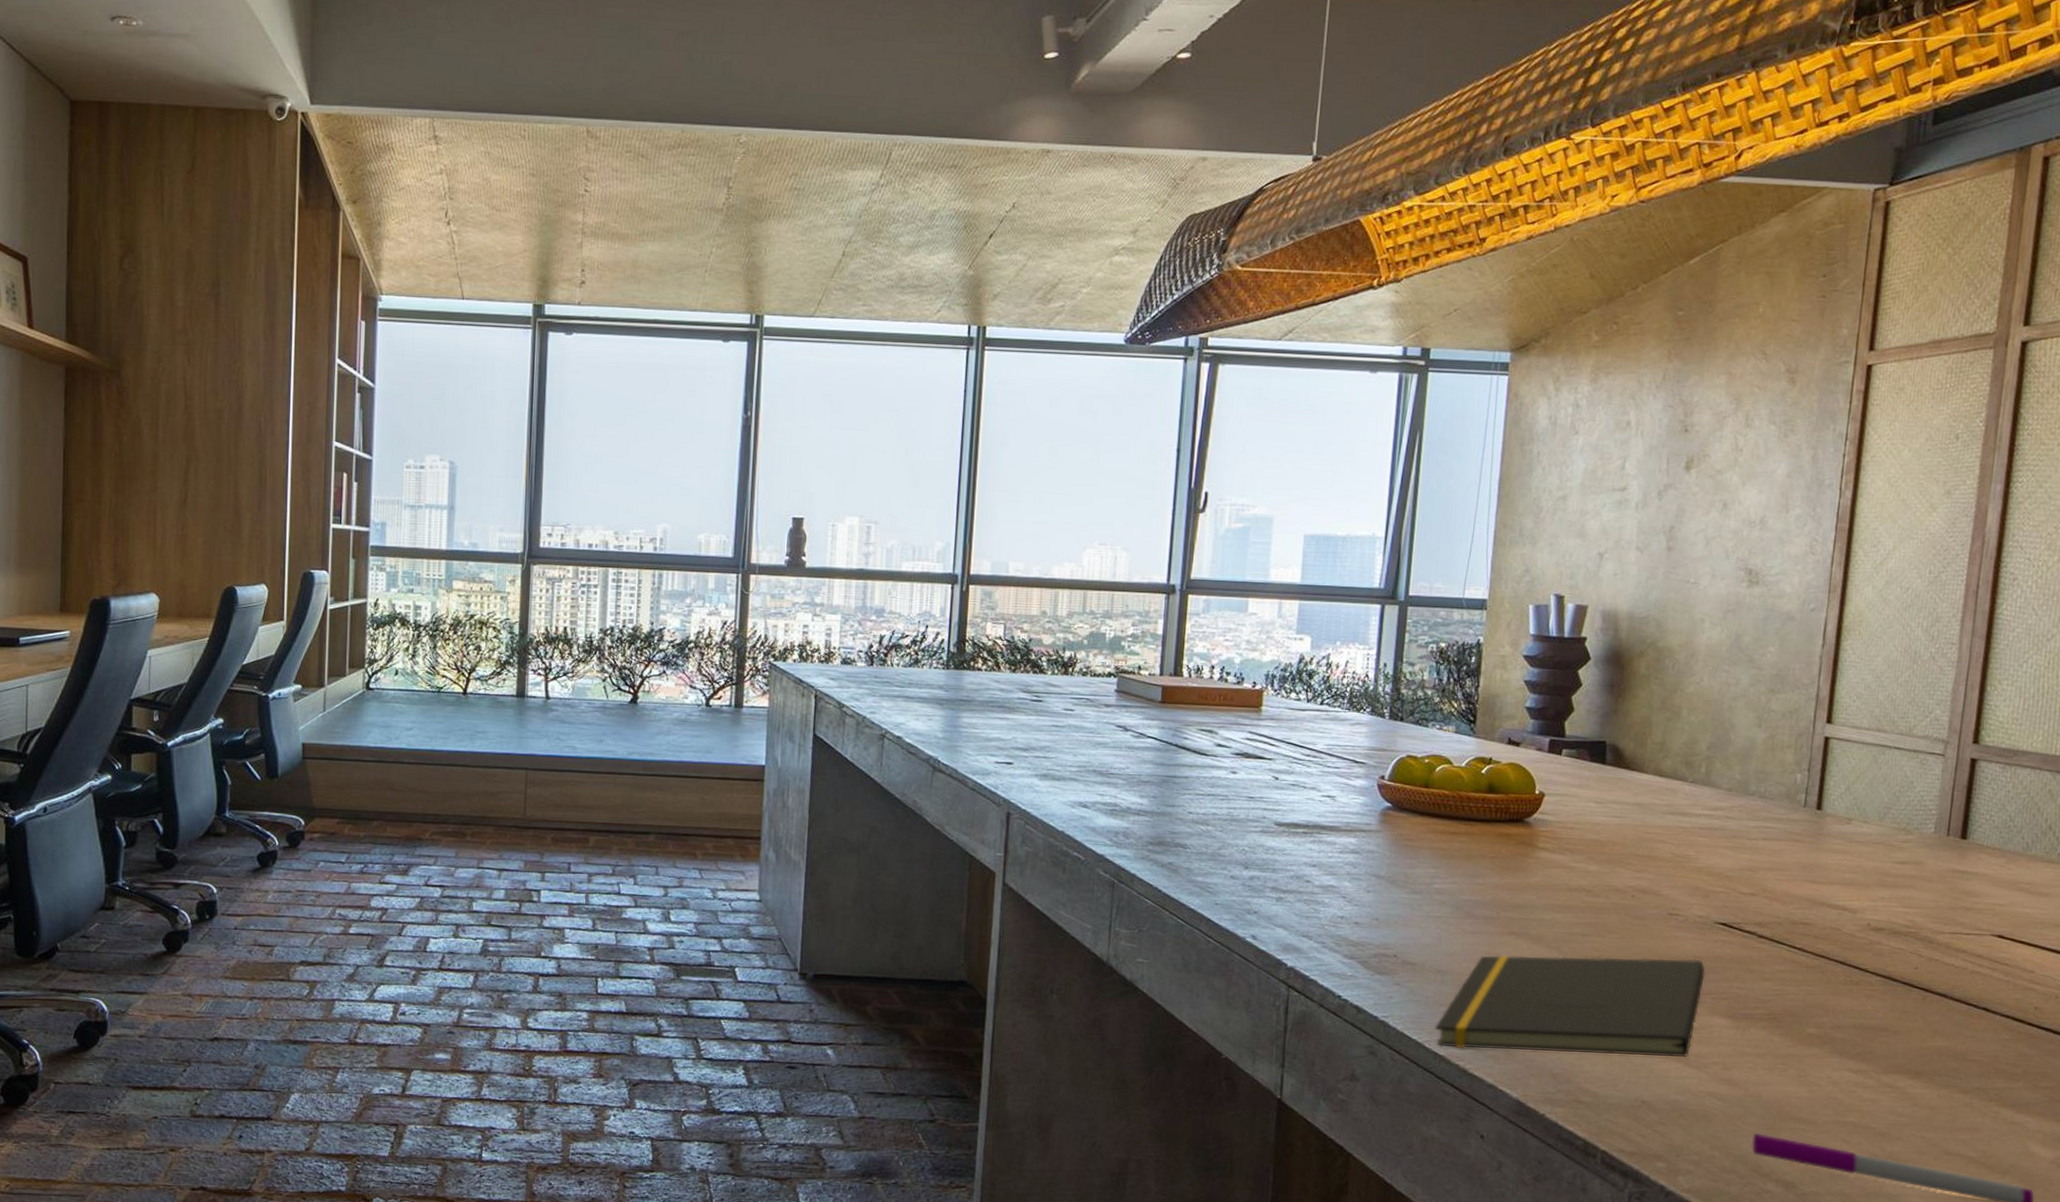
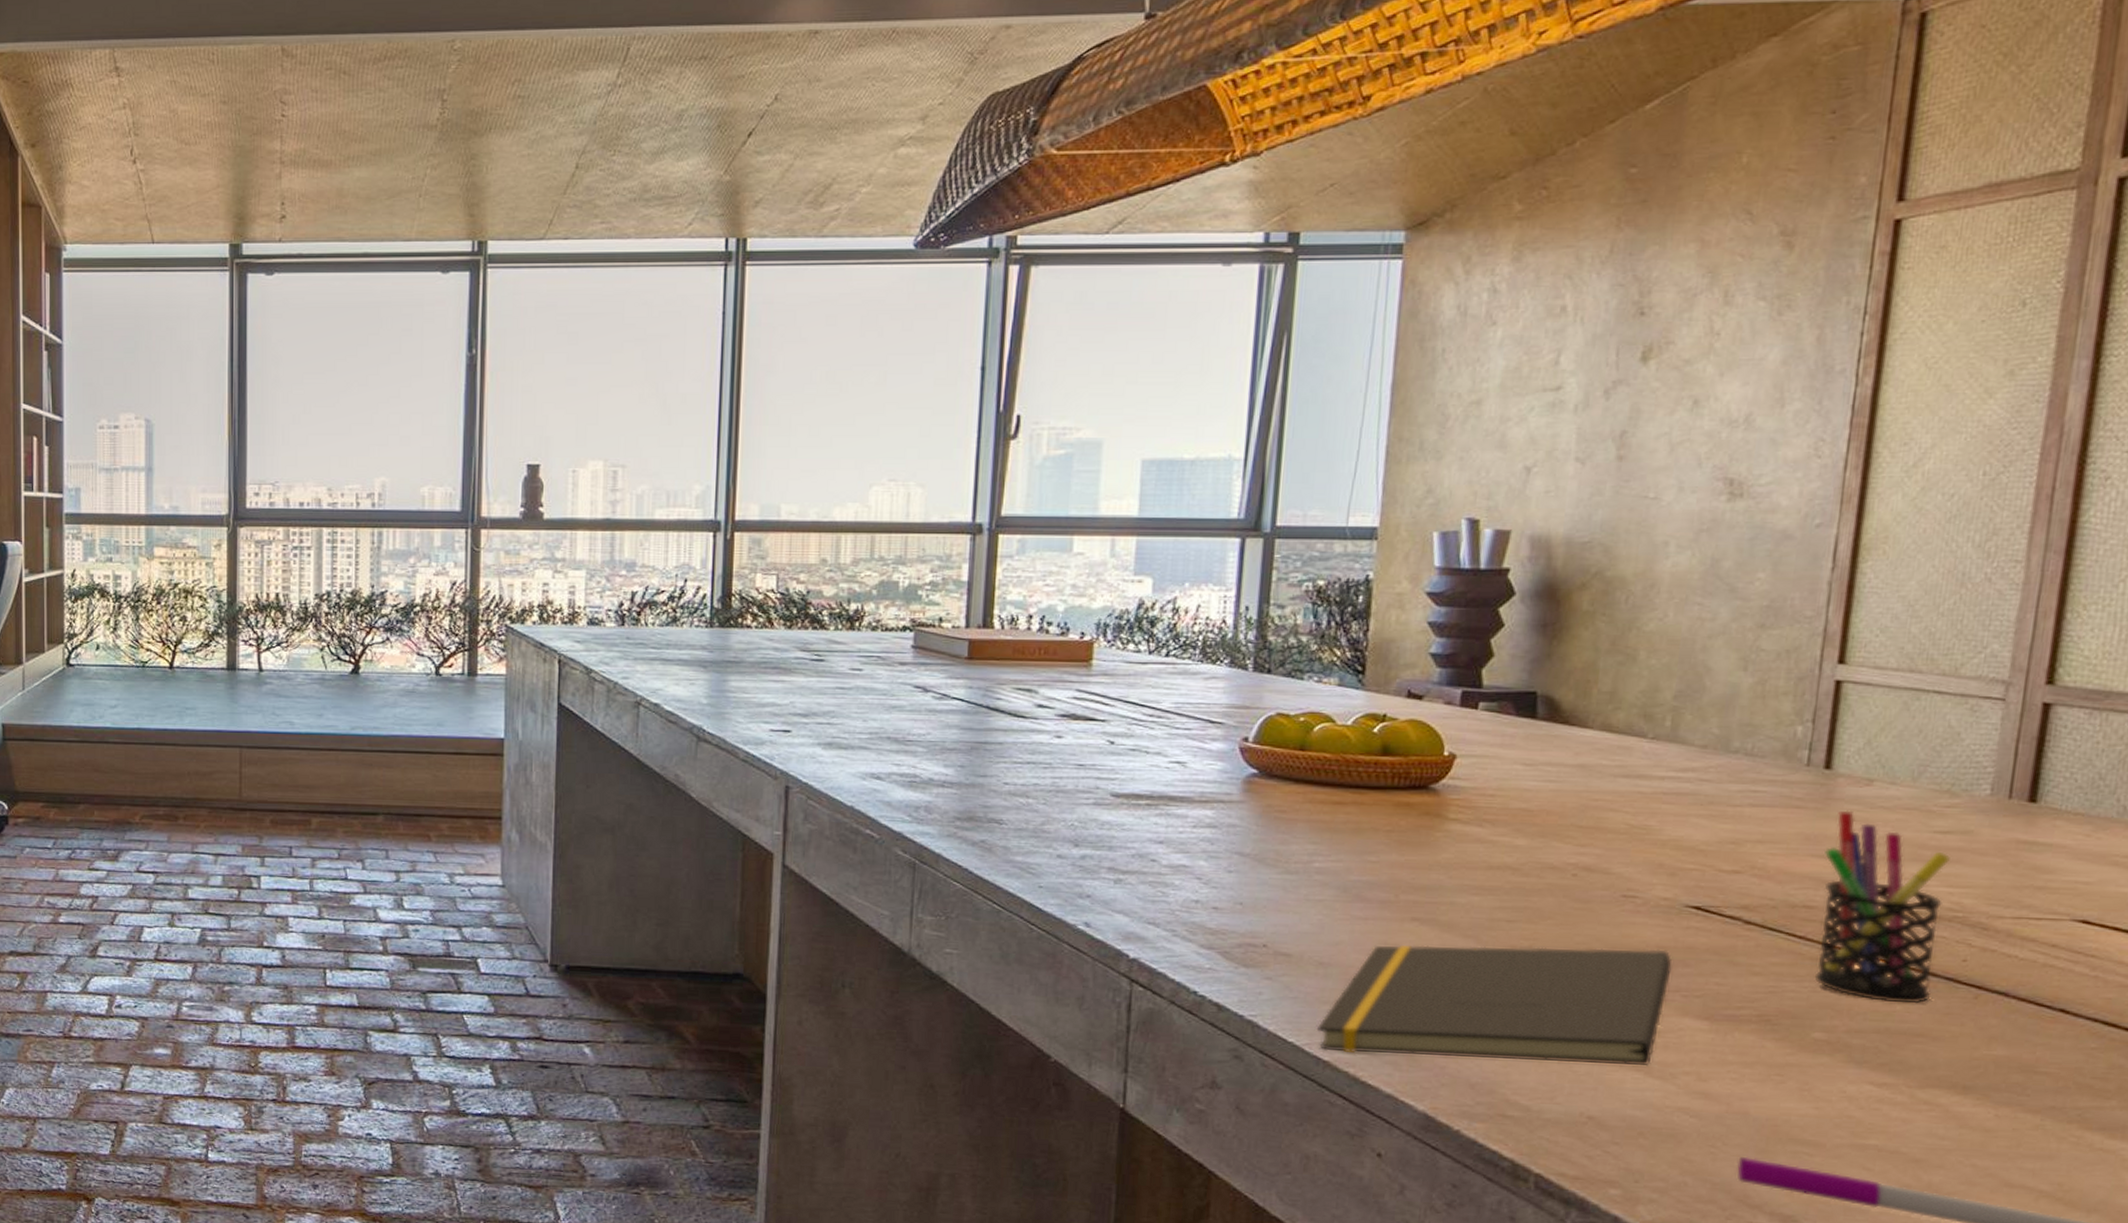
pen holder: none [1809,844,1906,1004] -> present [1814,810,1950,1004]

